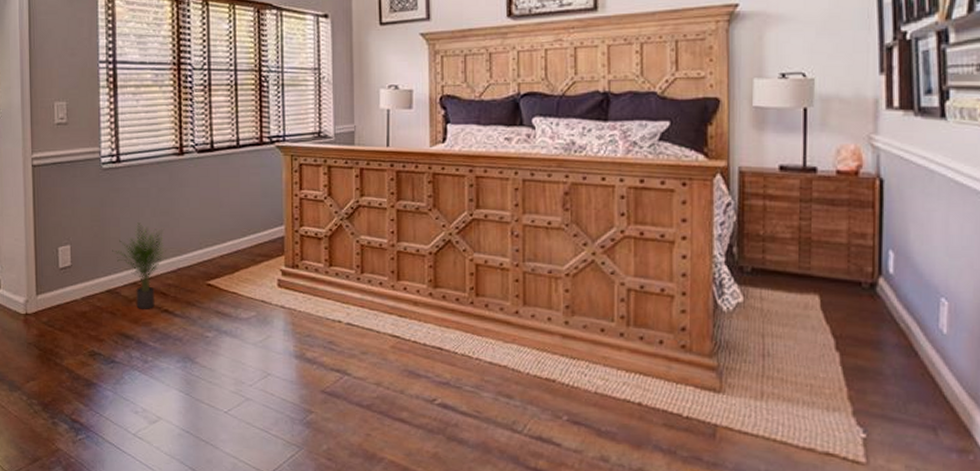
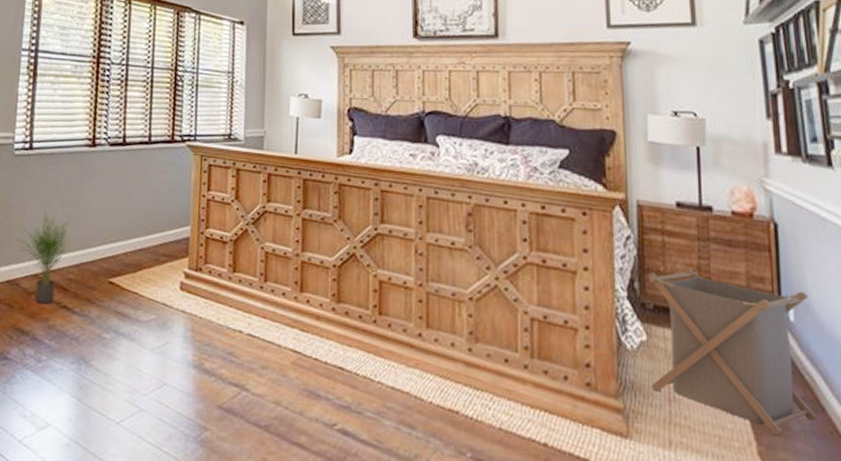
laundry basket: none [746,229,911,381] -> present [647,267,817,436]

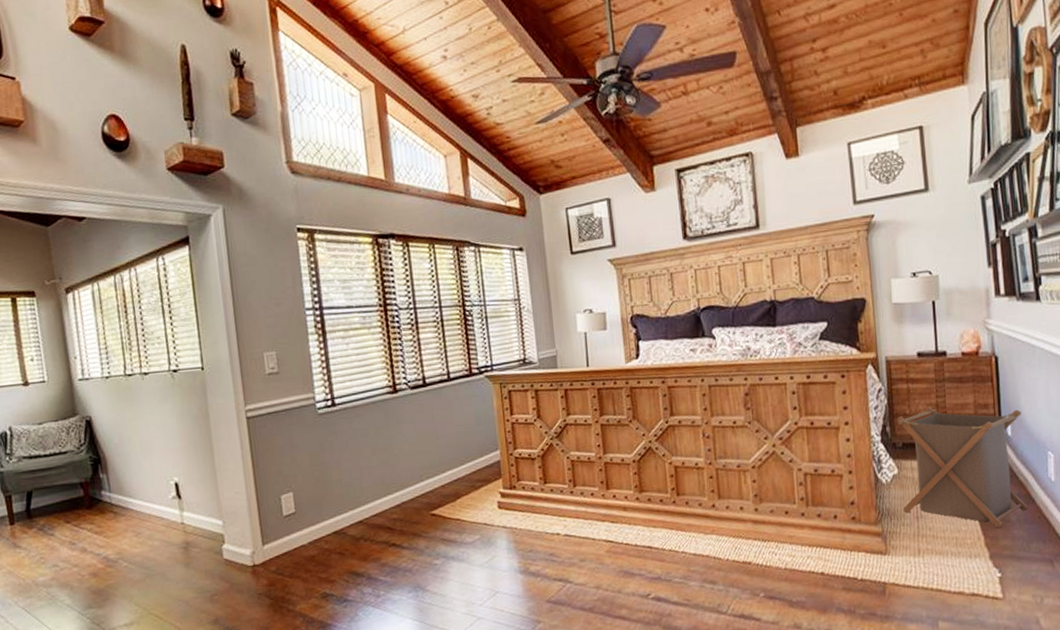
potted plant: present [16,212,71,304] -> none [335,462,390,546]

